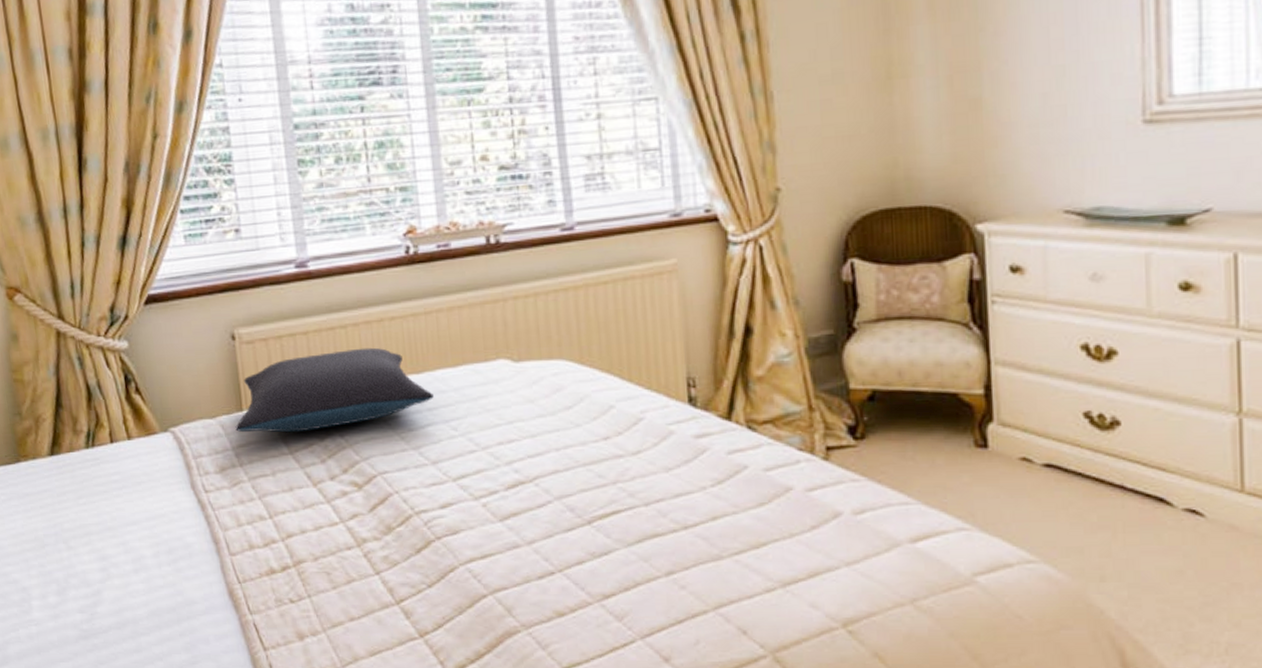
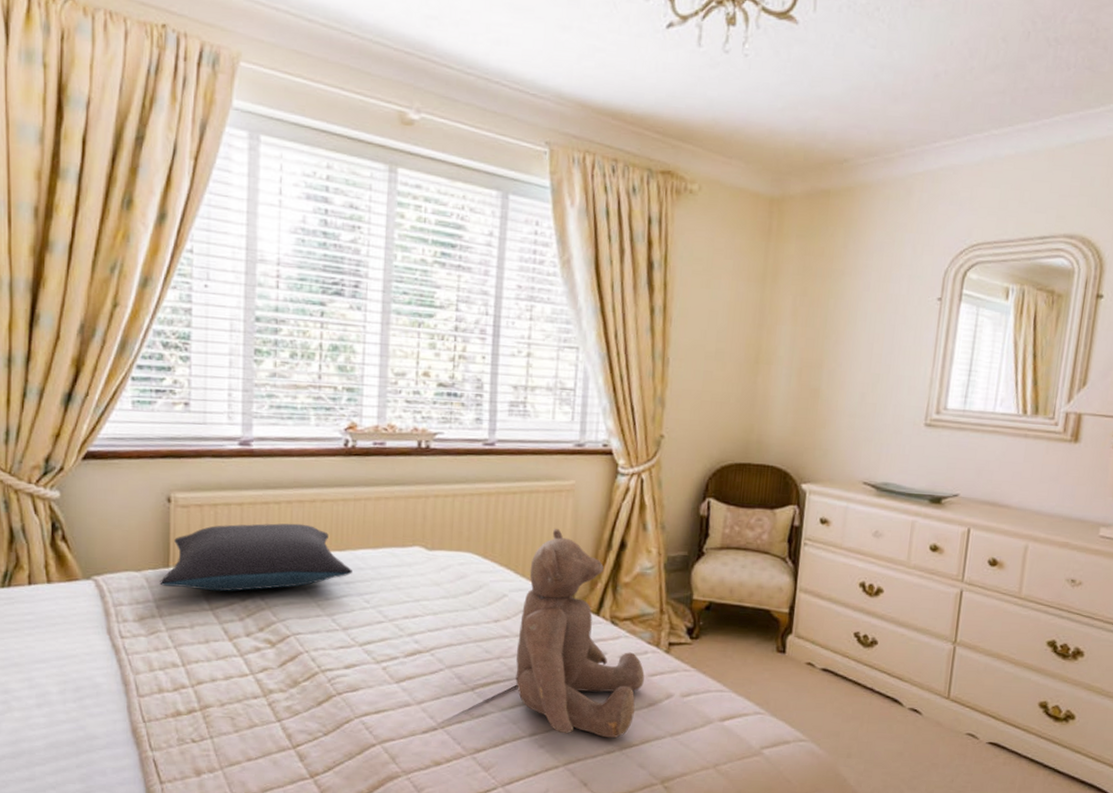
teddy bear: none [634,320,801,573] -> present [515,529,645,739]

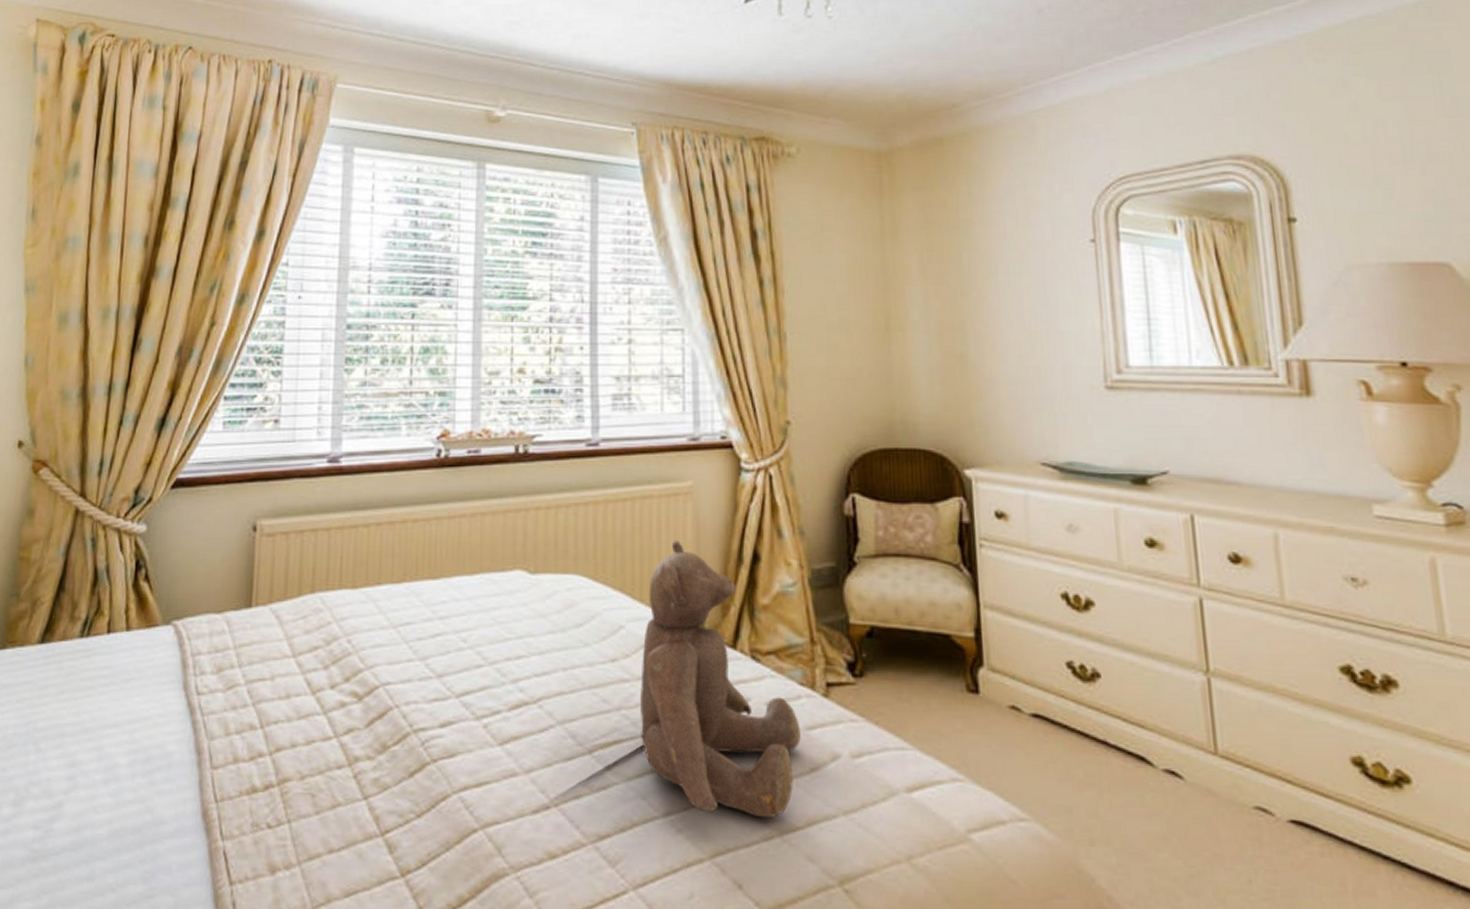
pillow: present [160,523,352,592] -> none [241,548,447,634]

